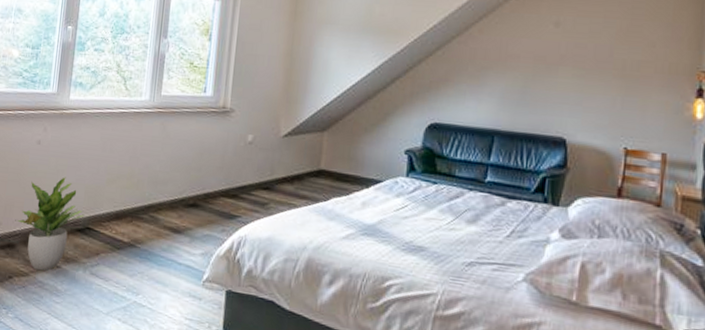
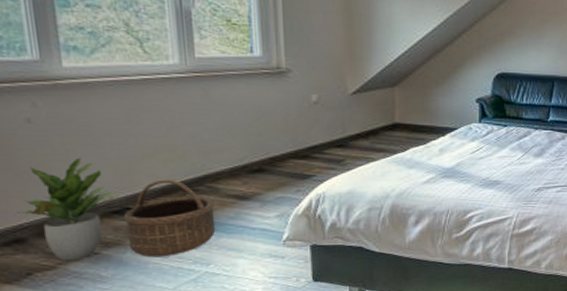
basket: none [82,203,153,280] -> present [123,179,216,258]

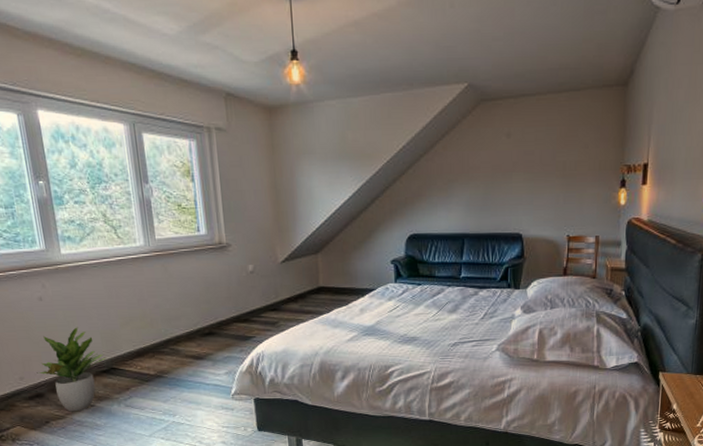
basket: present [123,179,216,258] -> none [110,343,179,409]

